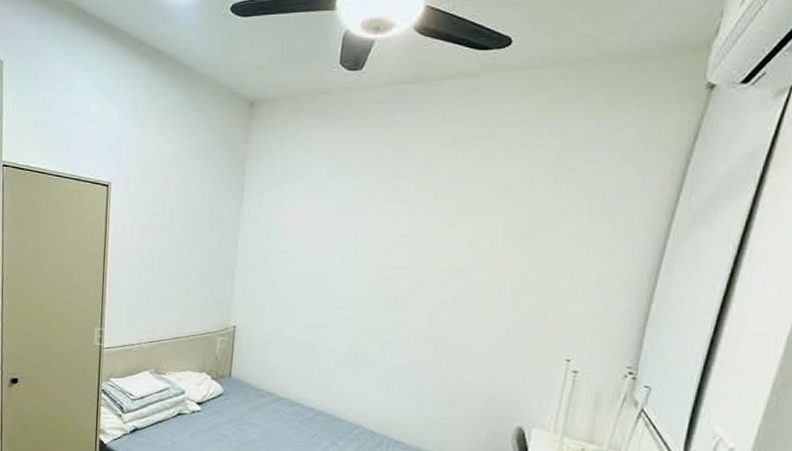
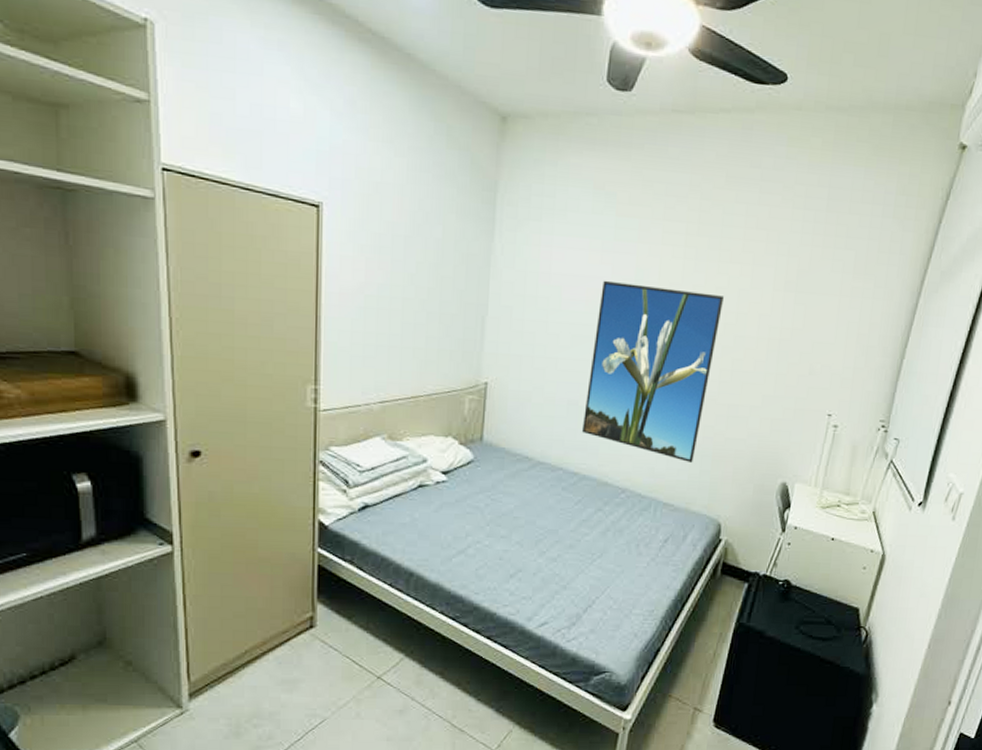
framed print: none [317,235,453,404] -> present [581,280,725,464]

